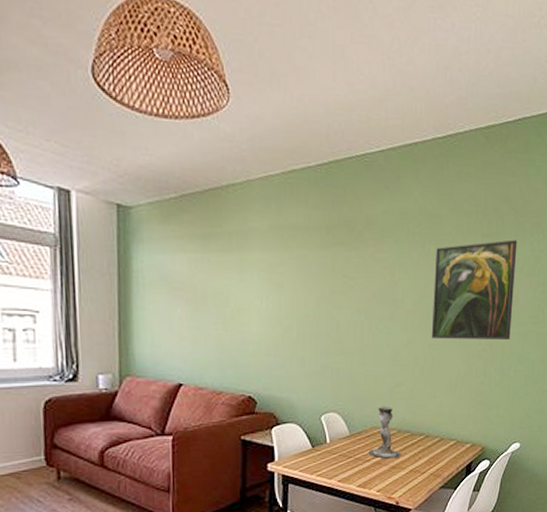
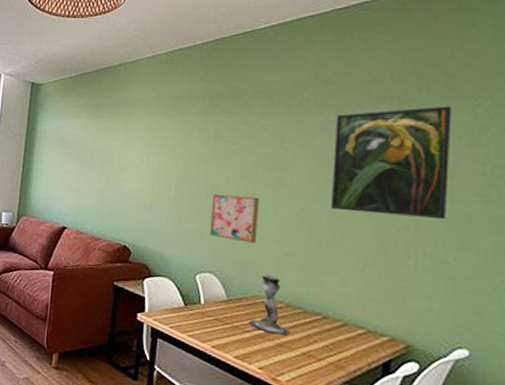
wall art: none [332,333,374,378] -> present [210,194,259,244]

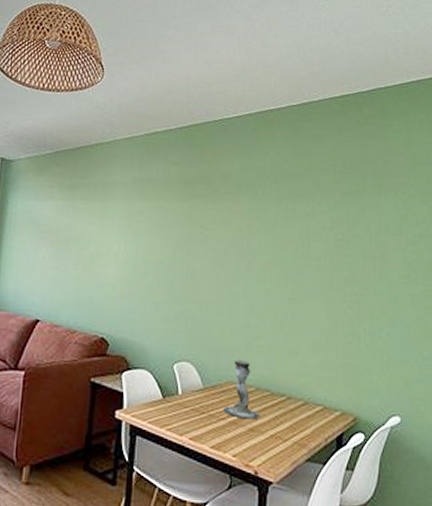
wall art: present [210,194,259,244] -> none [186,280,230,329]
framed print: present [330,106,452,219] -> none [291,198,381,298]

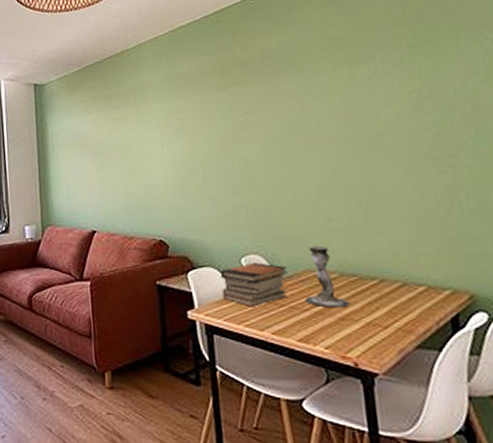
book stack: none [151,370,212,411] -> present [220,263,287,306]

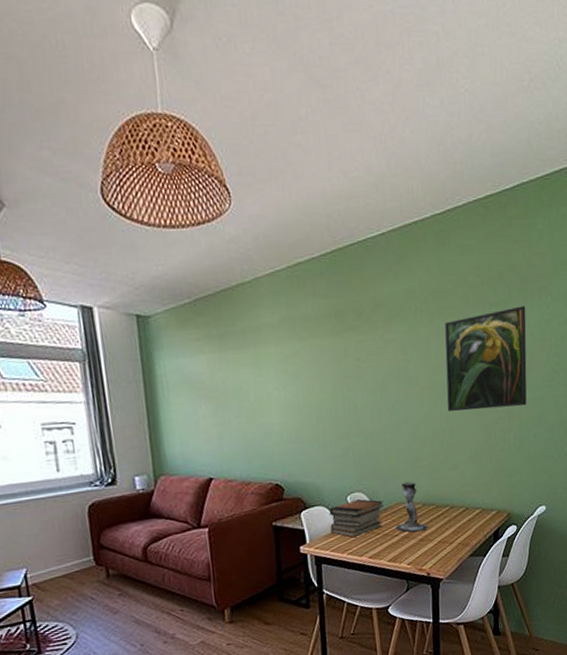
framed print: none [350,43,480,165] -> present [445,306,527,412]

